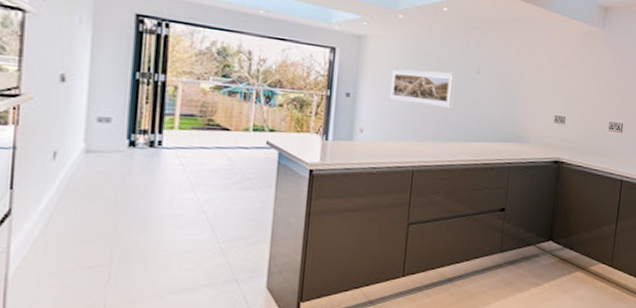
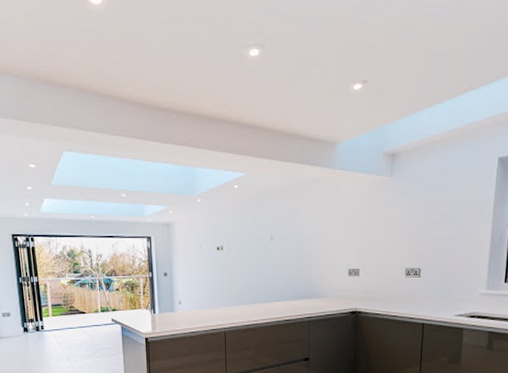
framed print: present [389,69,454,108] -> none [198,243,252,275]

